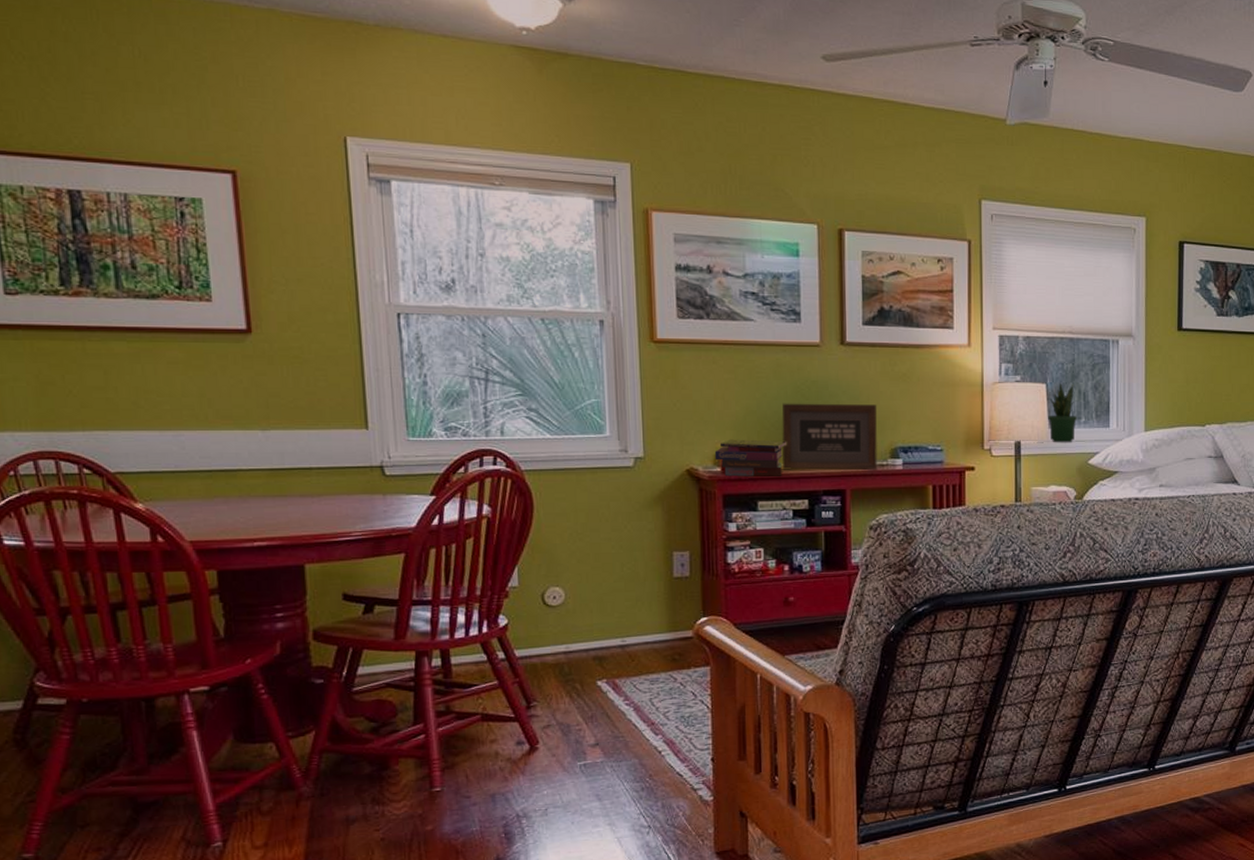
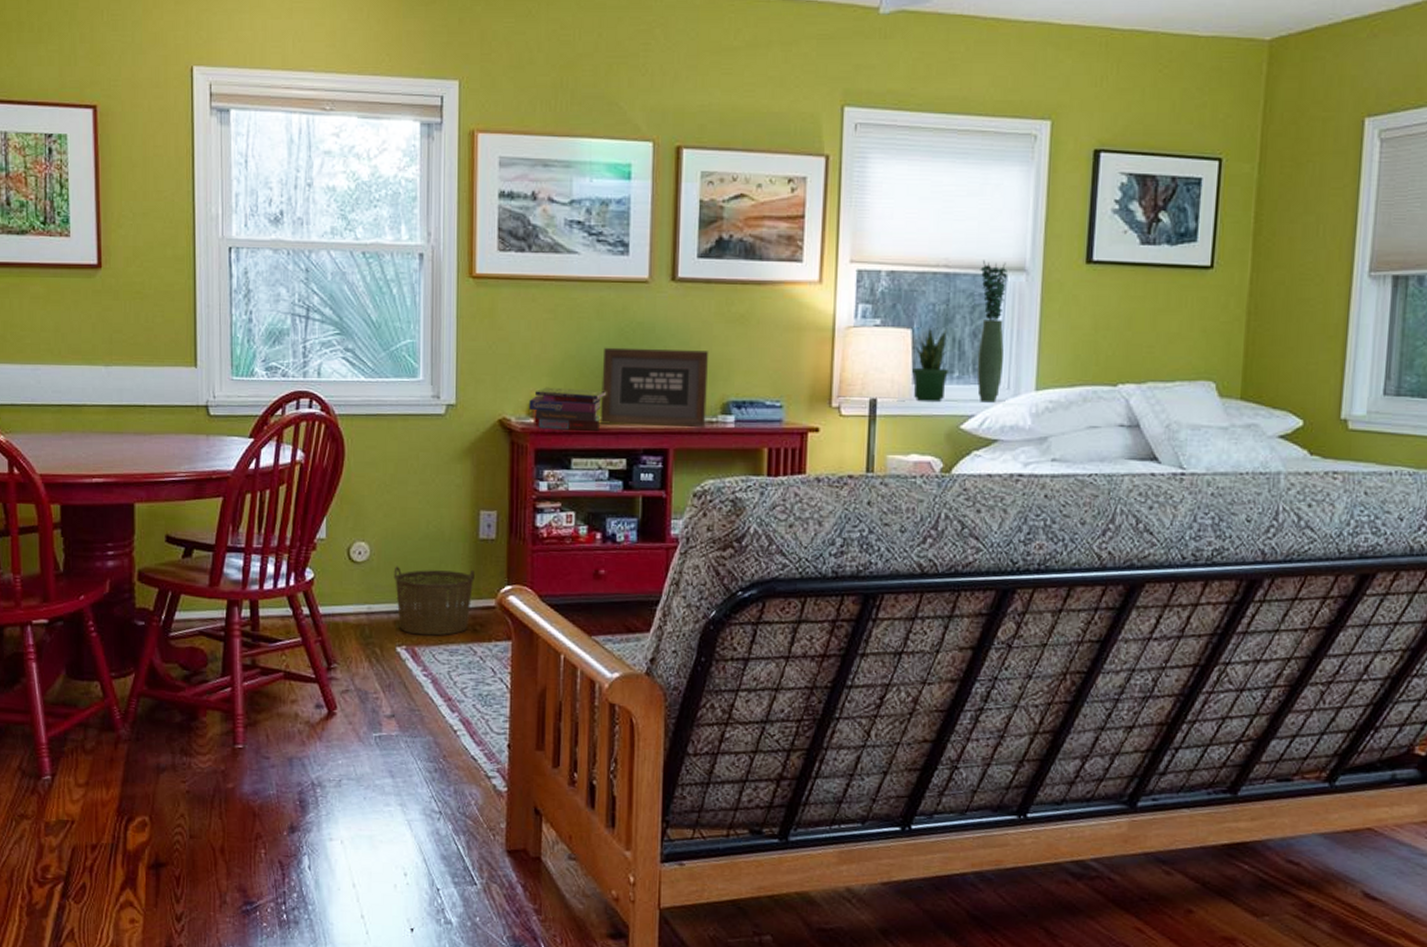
basket: none [590,605,671,669] -> present [393,566,475,636]
vase: none [1097,328,1119,442] -> present [977,260,1007,403]

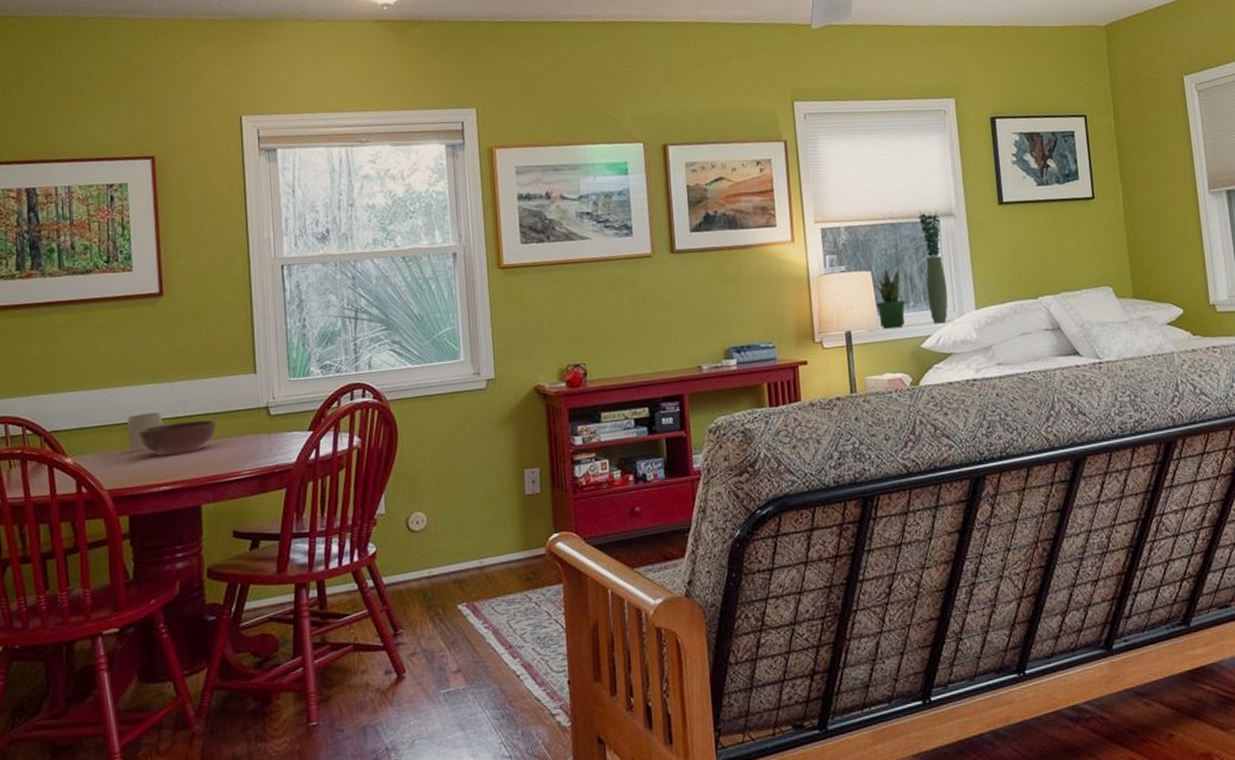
mug: none [60,397,97,438] -> present [127,412,163,452]
bowl: none [72,411,154,447] -> present [138,419,218,456]
basket: present [393,566,475,636] -> none [450,523,525,591]
books: present [528,387,607,431] -> none [559,351,626,391]
picture frame: present [599,347,709,427] -> none [619,308,713,380]

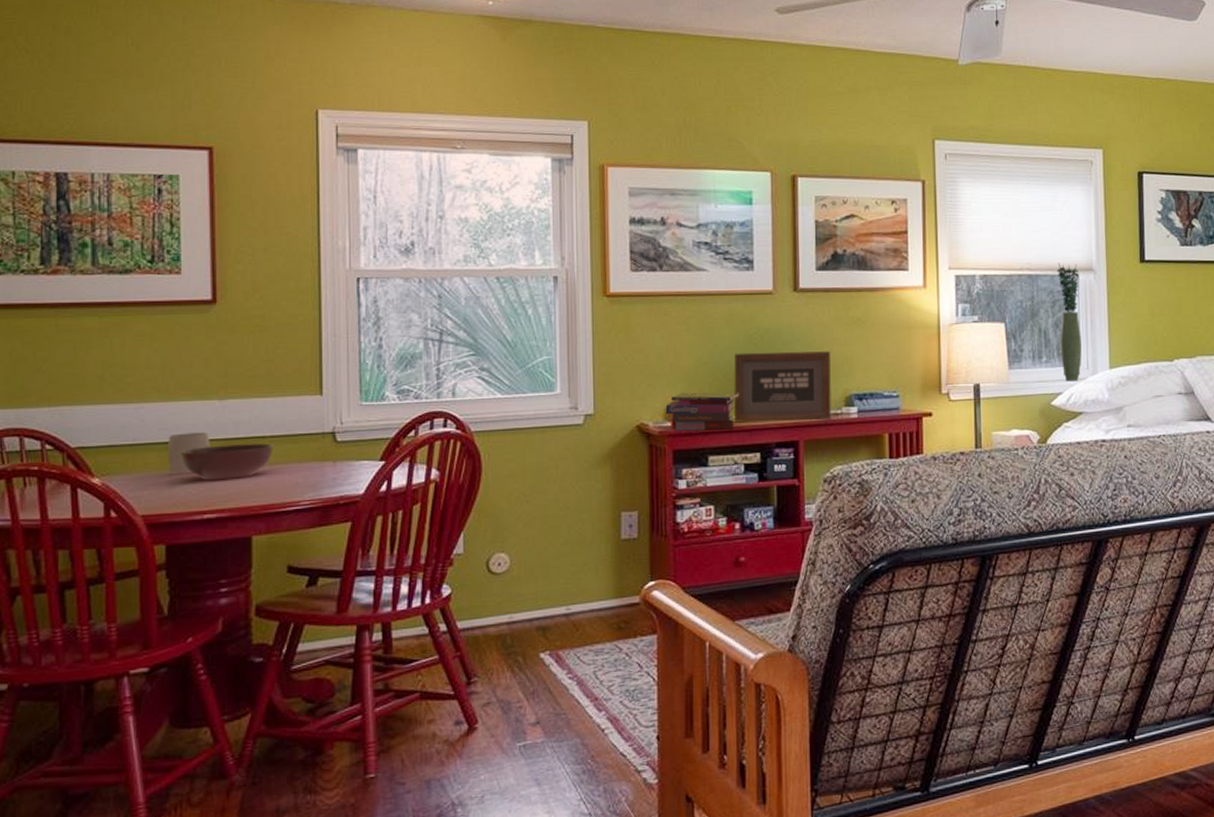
books: none [559,351,626,391] -> present [665,392,740,432]
picture frame: none [619,308,713,380] -> present [733,351,832,423]
planter: present [876,268,906,330] -> none [1008,321,1039,385]

